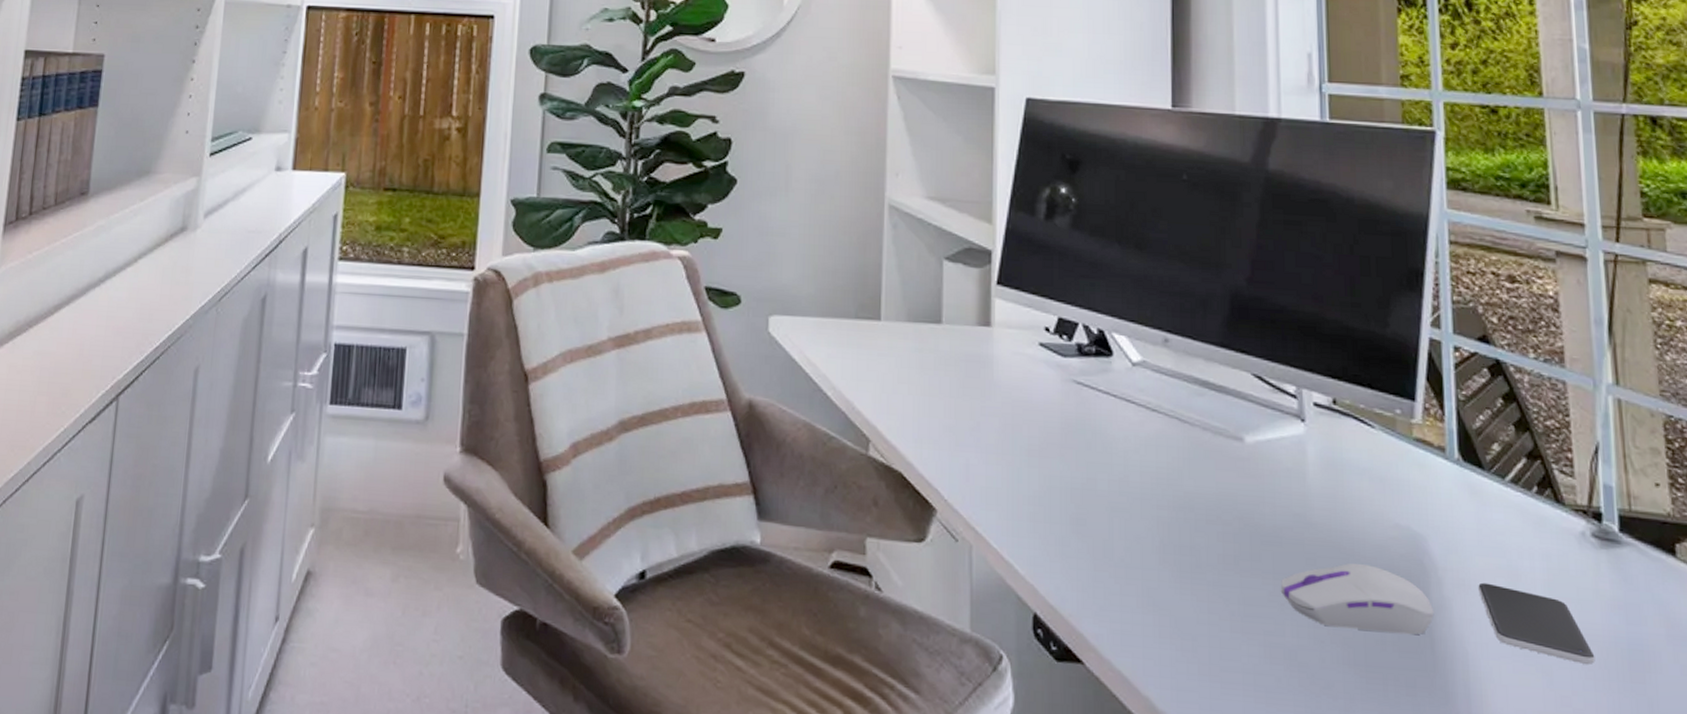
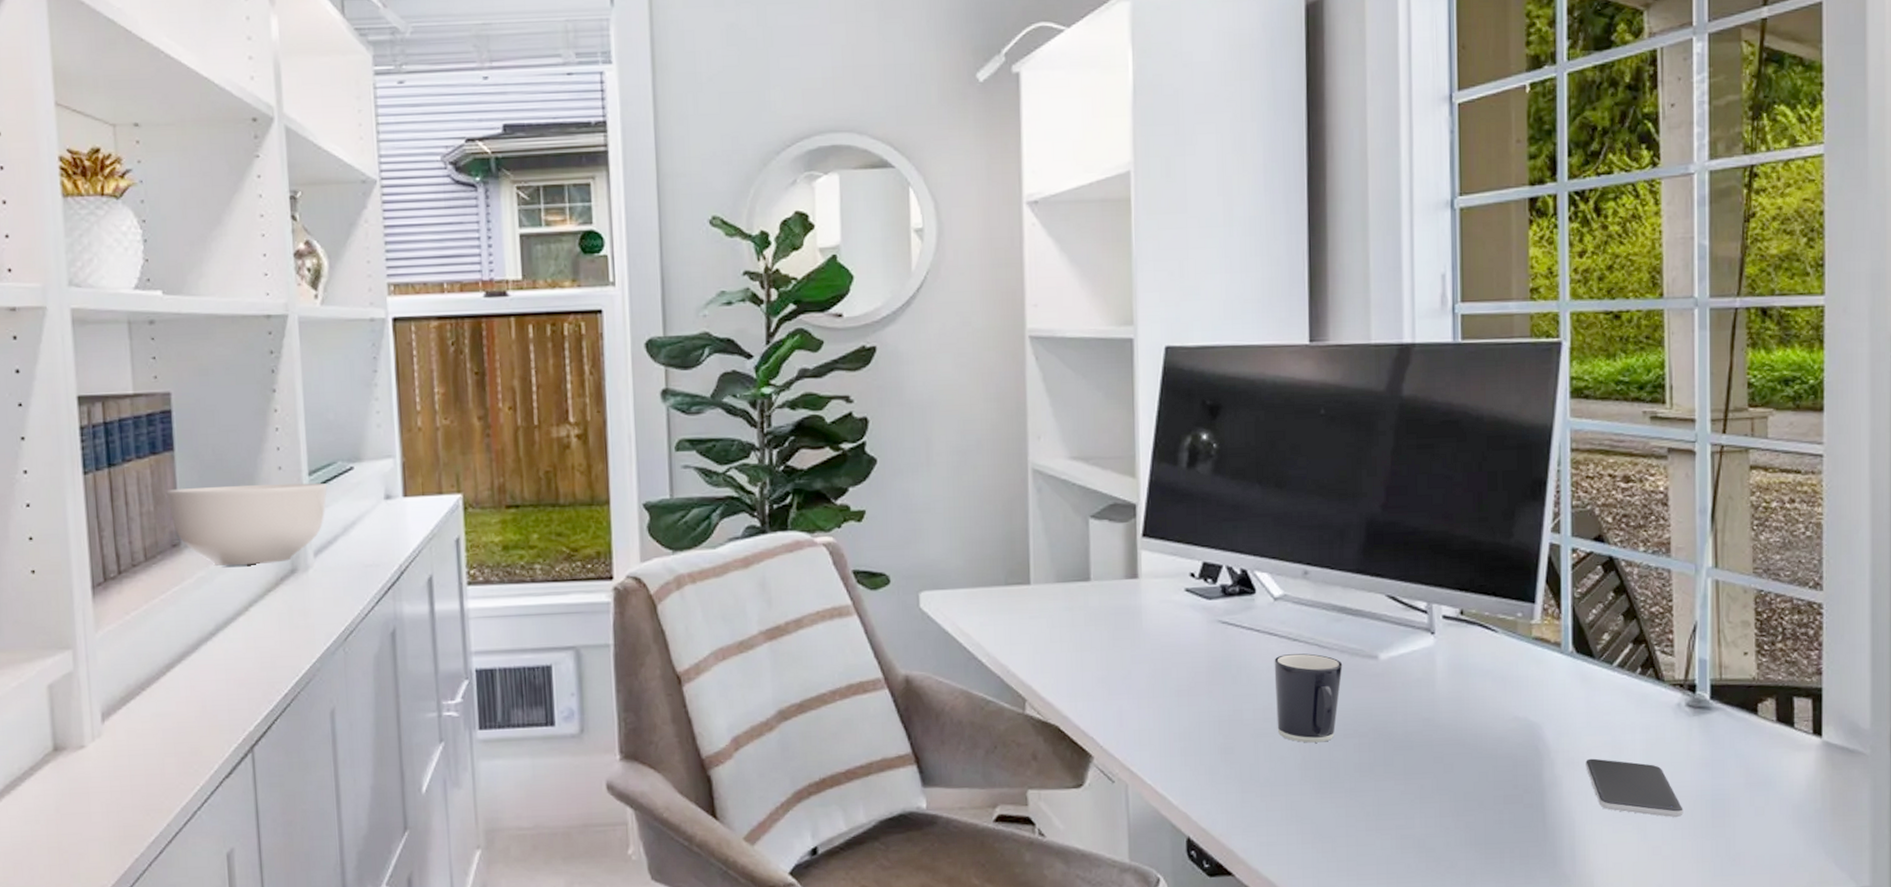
bowl: none [84,142,226,220] -> present [165,482,327,566]
mug: none [1131,424,1205,526] -> present [1274,653,1343,743]
computer mouse: present [1280,563,1435,635] -> none [1410,755,1547,815]

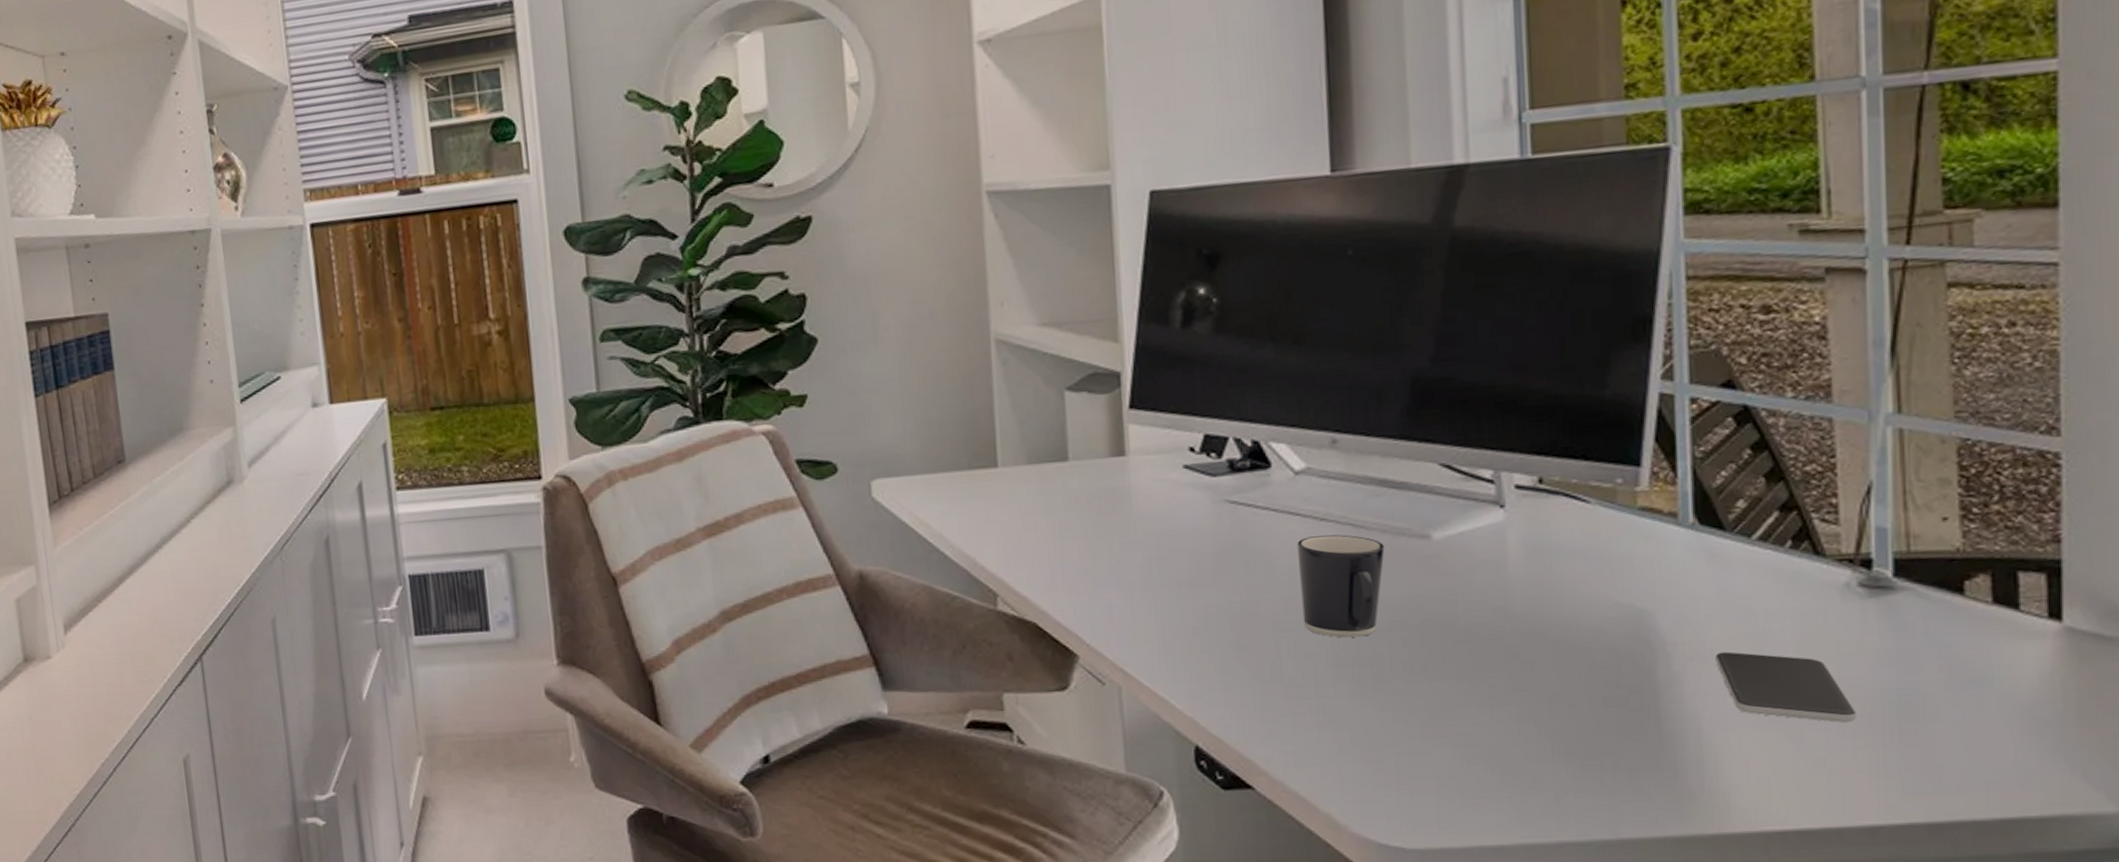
bowl: present [165,482,327,566] -> none [108,394,257,480]

